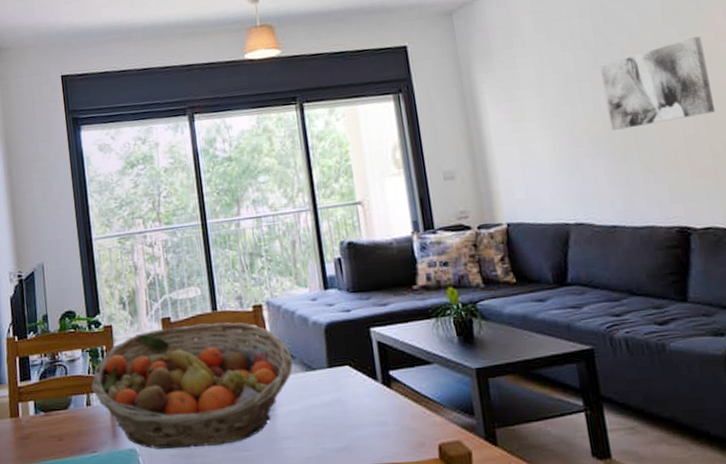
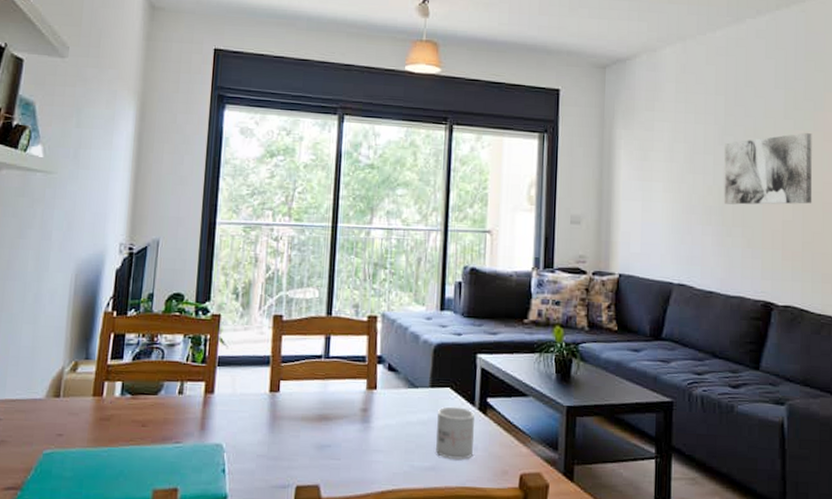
fruit basket: present [91,322,293,450] -> none [186,325,397,451]
mug: none [340,383,385,437] -> present [436,406,474,460]

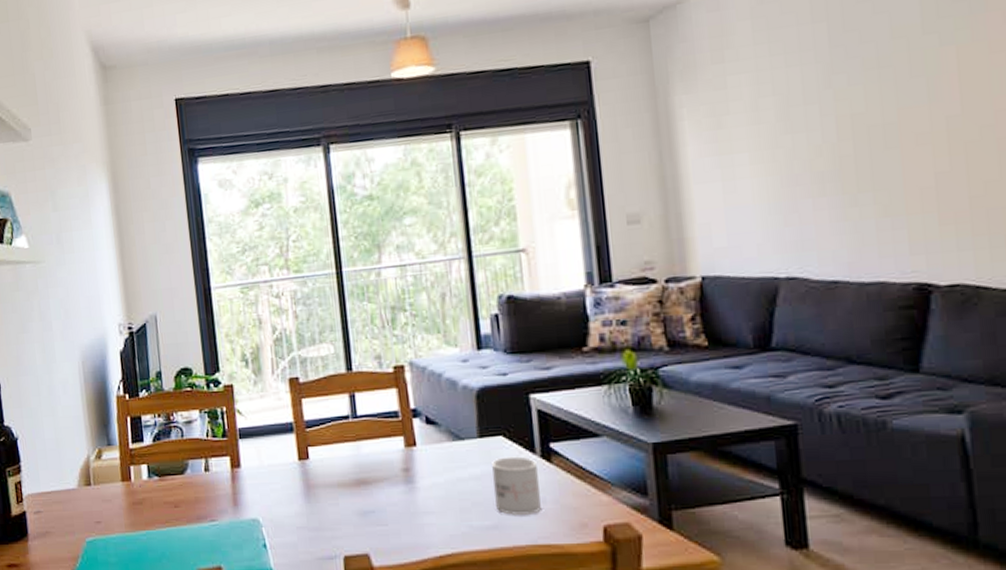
wall art: present [724,133,812,205] -> none [834,47,980,165]

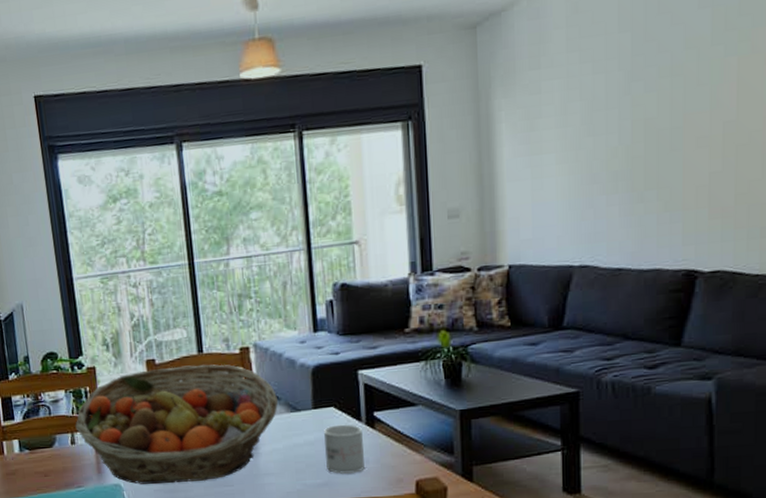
fruit basket: none [209,384,438,521] -> present [75,364,278,485]

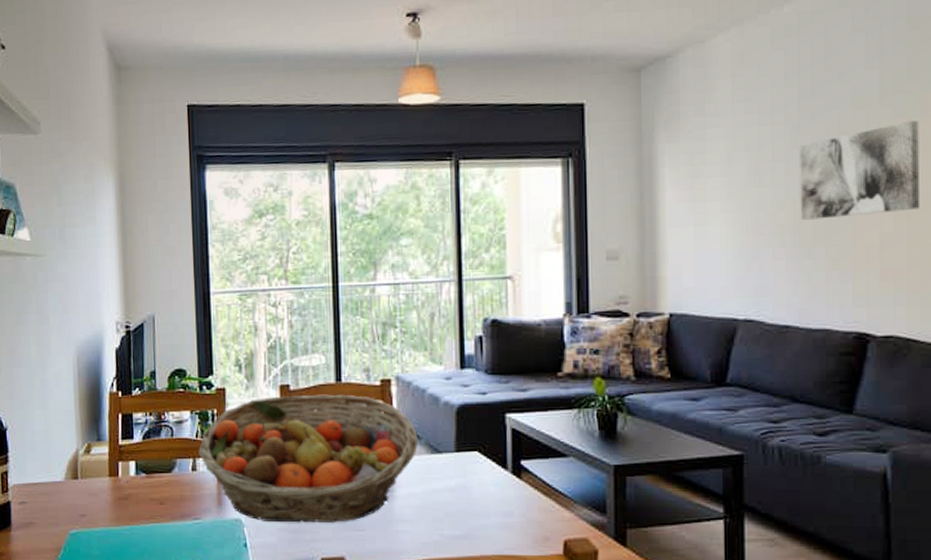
mug: present [324,424,366,474] -> none [466,471,510,526]
wall art: none [633,58,749,165] -> present [800,121,921,220]

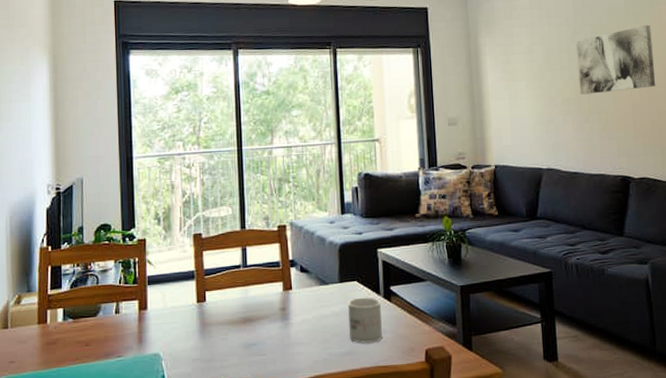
fruit basket: present [198,394,418,523] -> none [121,239,309,354]
mug: none [466,471,510,526] -> present [348,297,383,343]

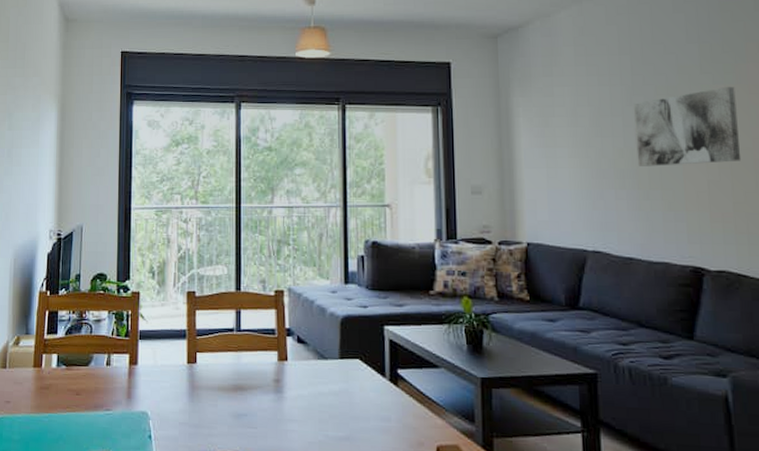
mug: present [348,297,383,343] -> none [349,377,388,430]

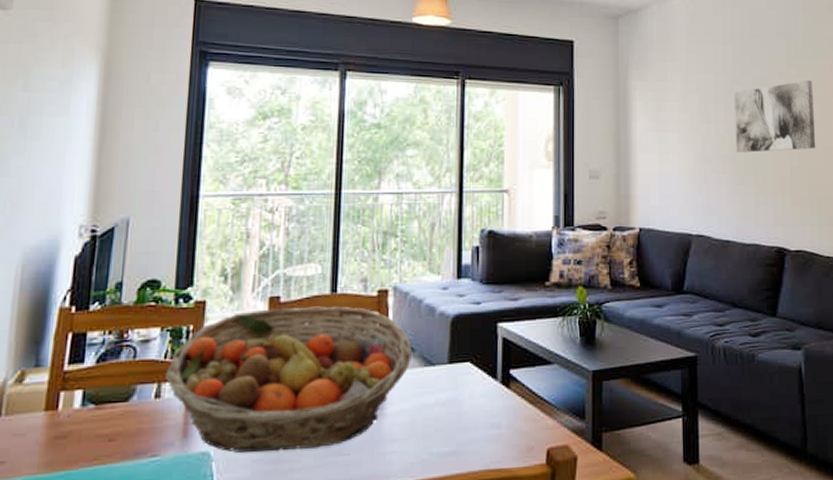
fruit basket: none [113,301,306,419] -> present [165,306,412,453]

